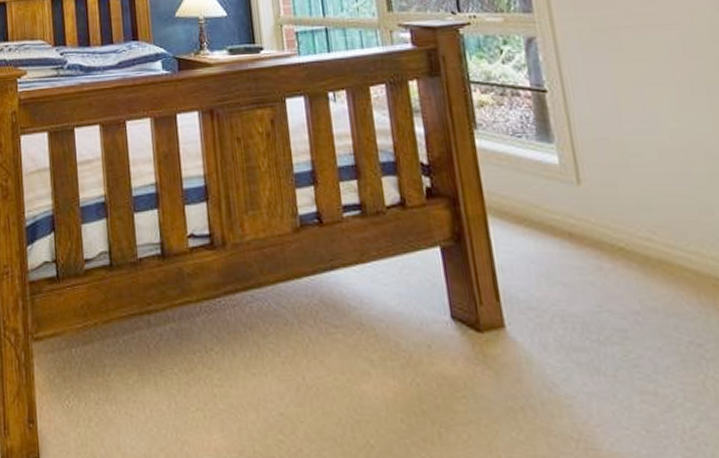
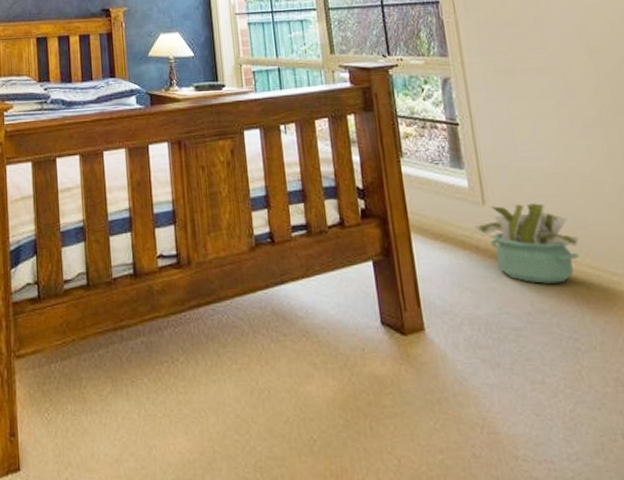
decorative plant: none [566,184,704,278] -> present [473,203,580,284]

